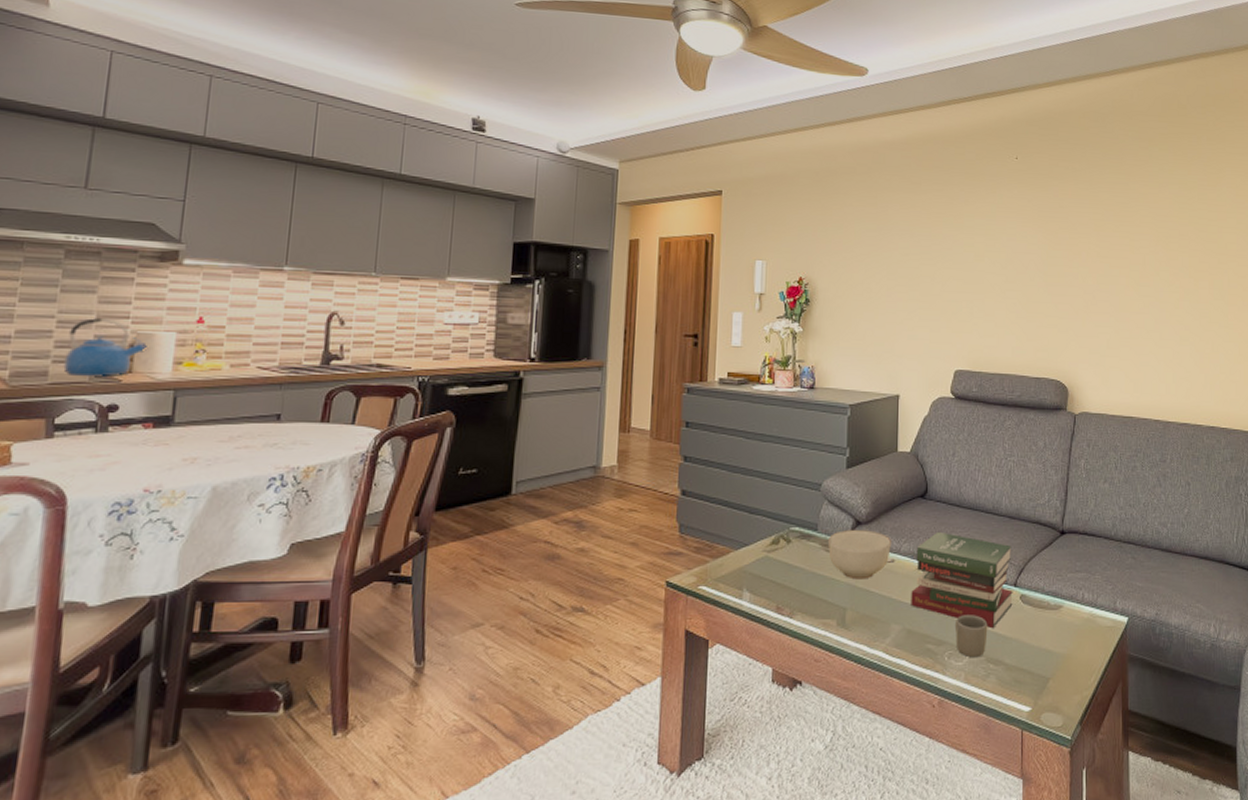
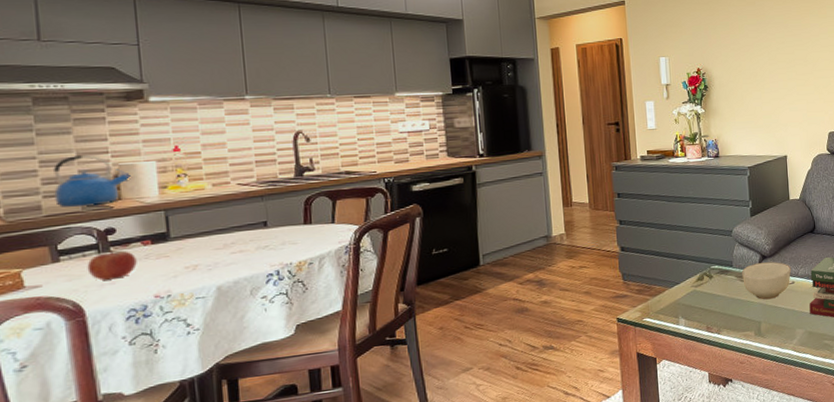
fruit: none [79,429,134,465] -> present [87,249,137,281]

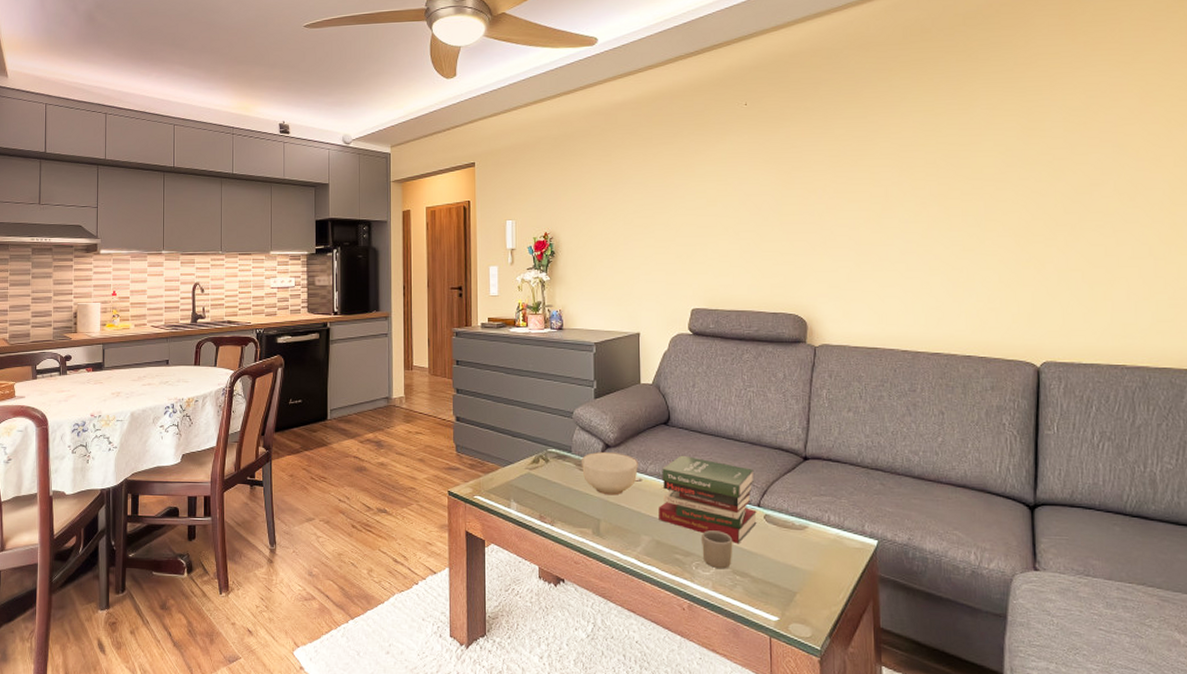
kettle: present [53,155,131,207] -> none [38,295,84,336]
fruit: present [87,249,137,281] -> none [52,373,82,397]

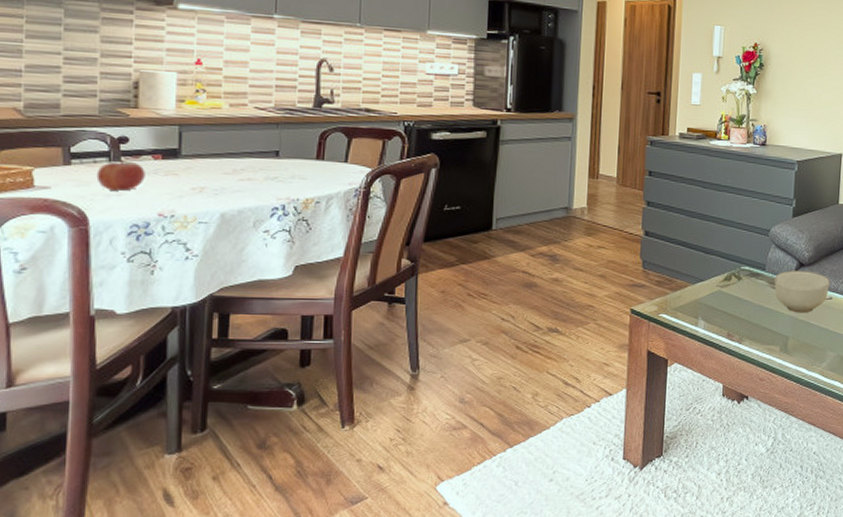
fruit: none [52,373,82,397] -> present [96,159,145,191]

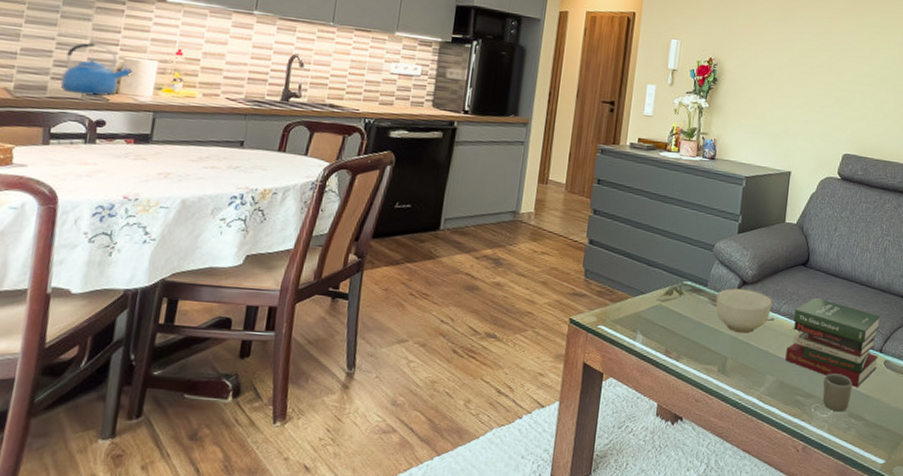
kettle: none [74,56,150,111] -> present [60,43,132,96]
fruit: present [96,159,145,191] -> none [70,141,117,172]

